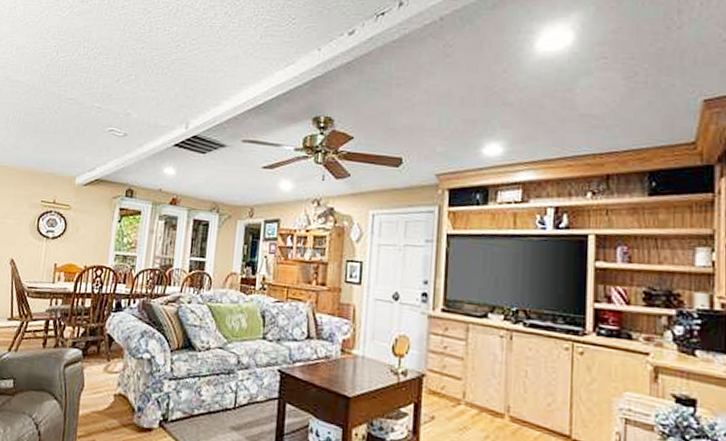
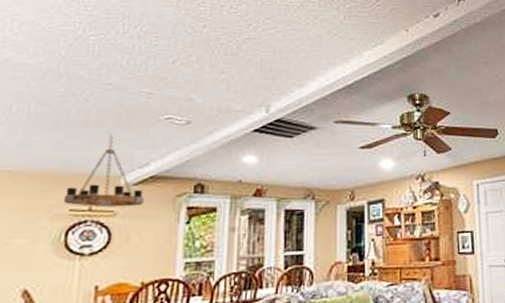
chandelier: none [37,142,90,204] -> present [63,134,144,208]

